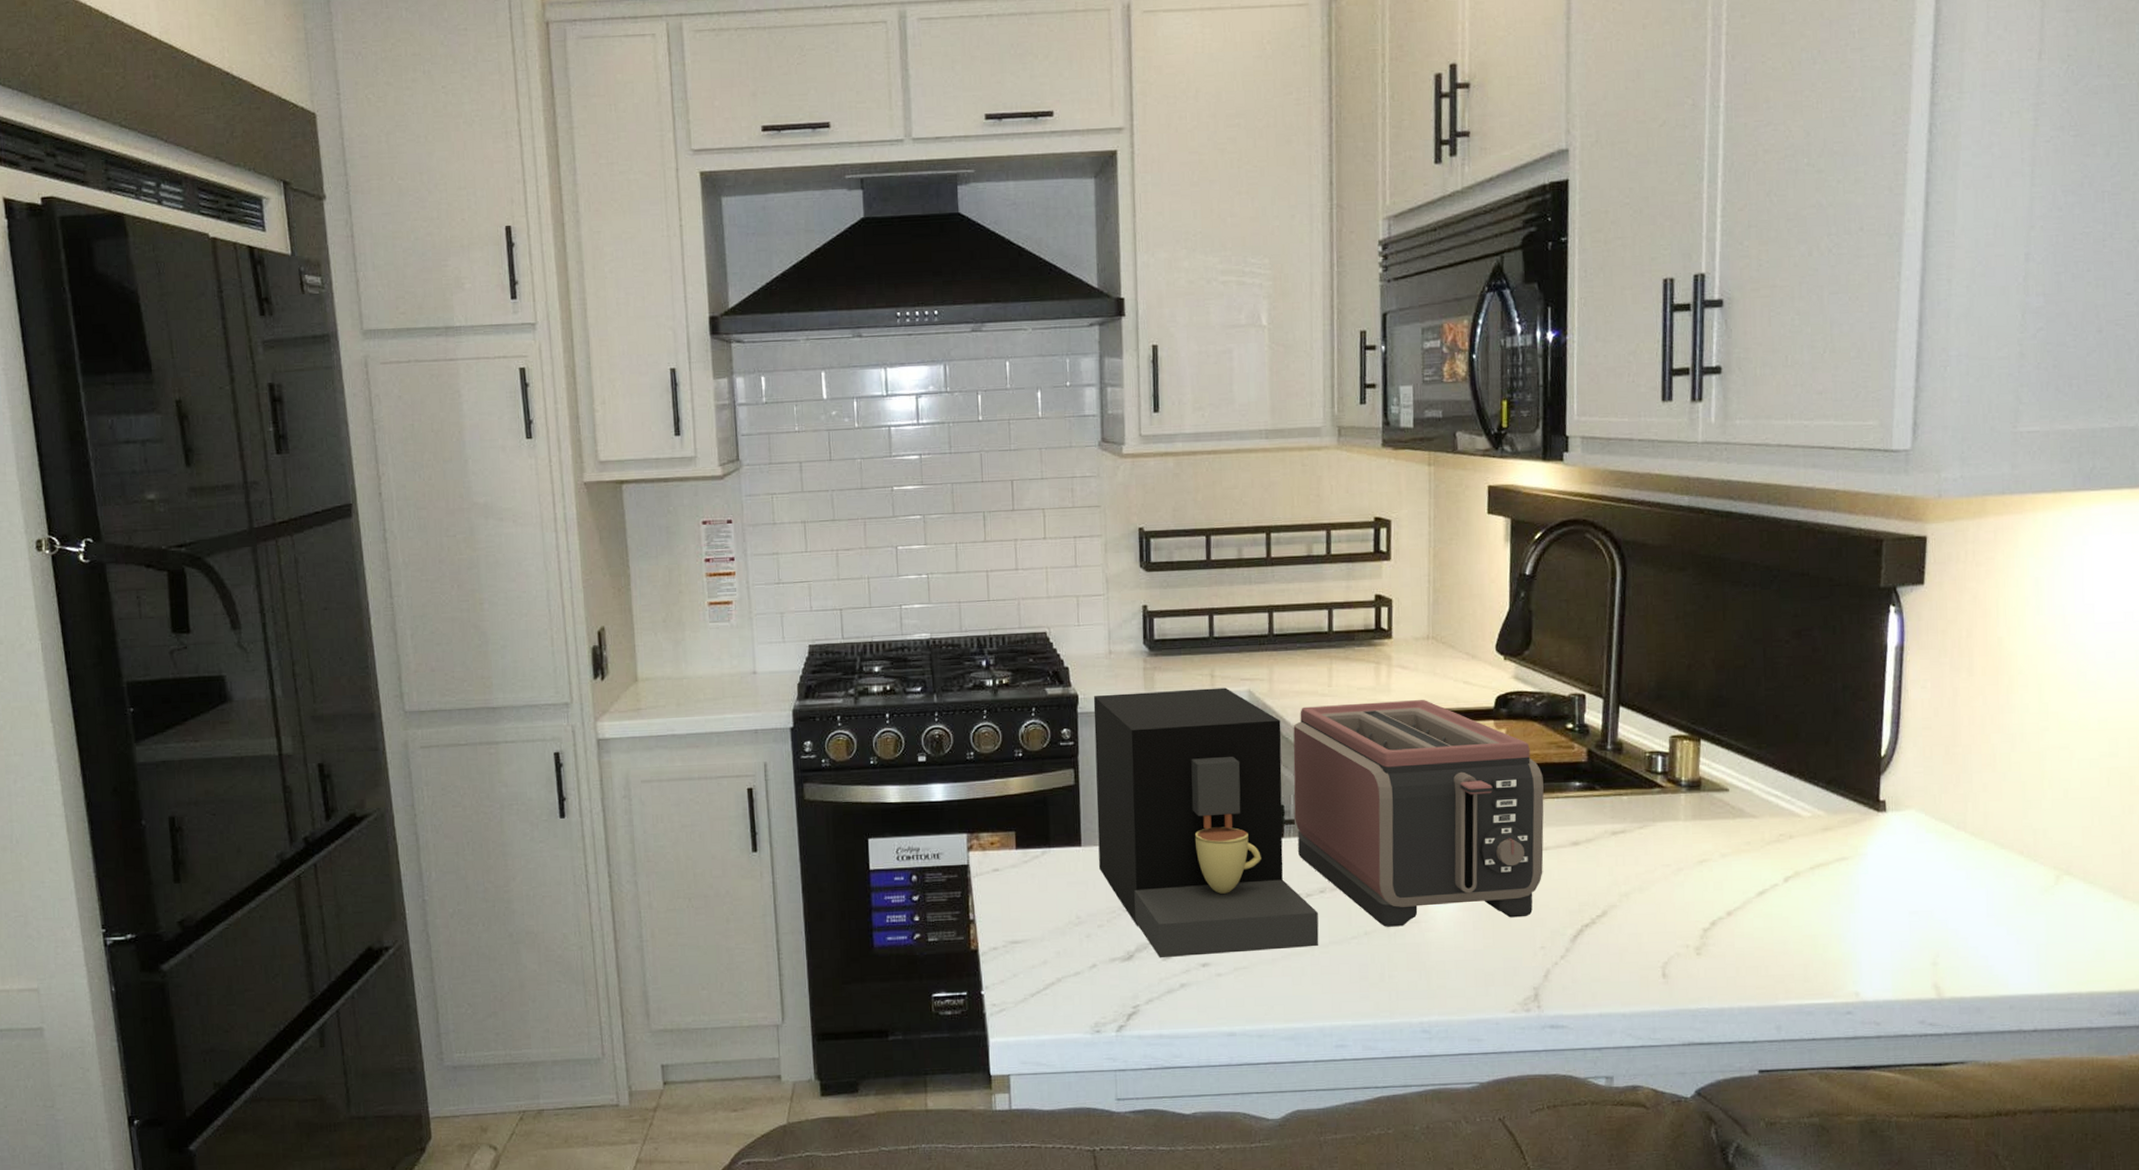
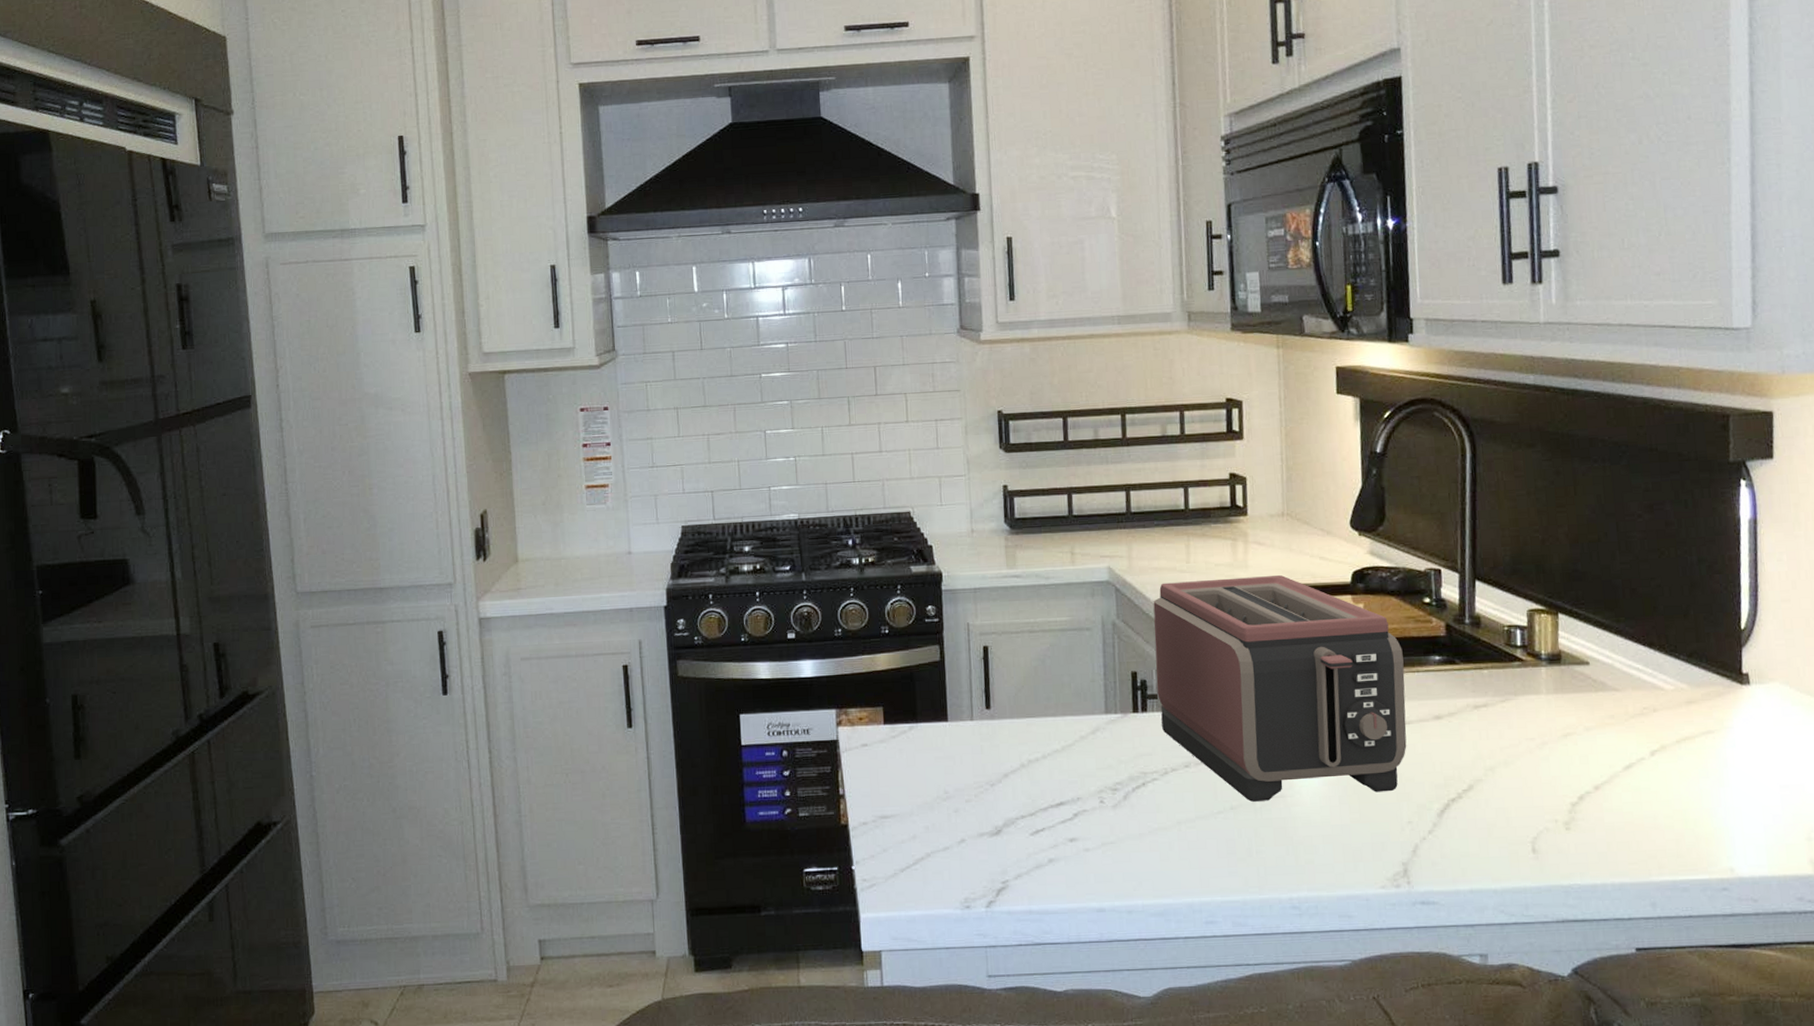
coffee maker: present [1093,687,1319,958] -> none [957,564,1186,833]

